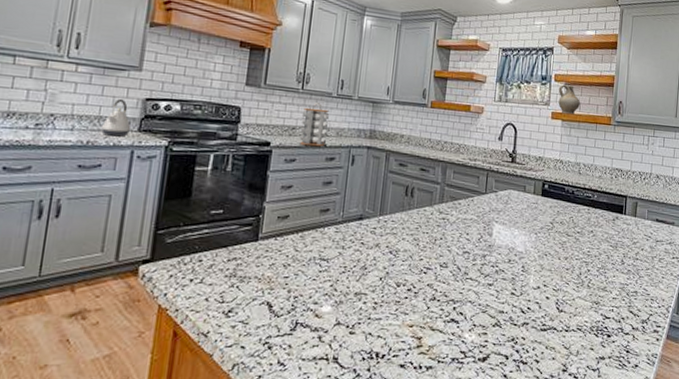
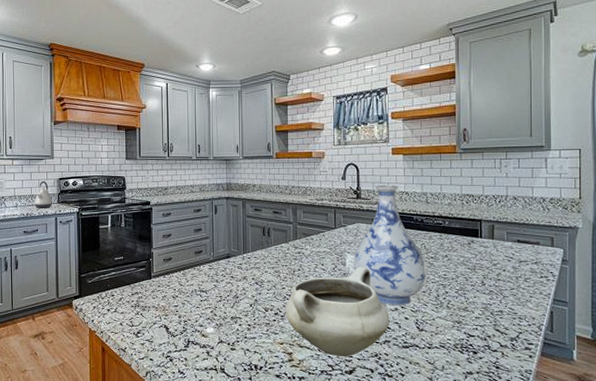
spice rack: present [300,103,330,147] -> none [172,166,193,202]
ceramic bowl: none [419,238,531,342] -> present [285,266,390,357]
vase: none [499,150,573,284] -> present [353,185,427,306]
ceramic jug: present [558,84,581,115] -> none [396,119,422,149]

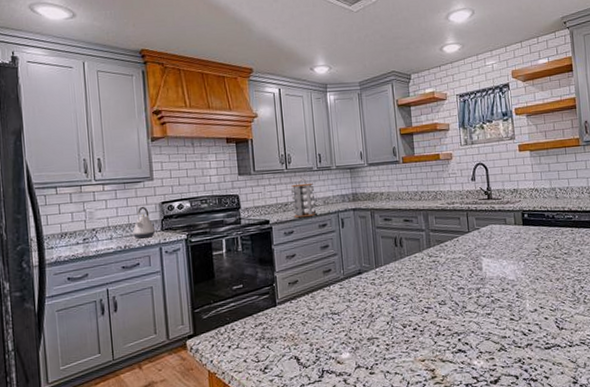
spice rack: none [172,166,193,202] -> present [291,178,317,218]
ceramic bowl: present [285,266,390,357] -> none [423,269,531,367]
vase: present [353,185,427,306] -> none [489,182,562,307]

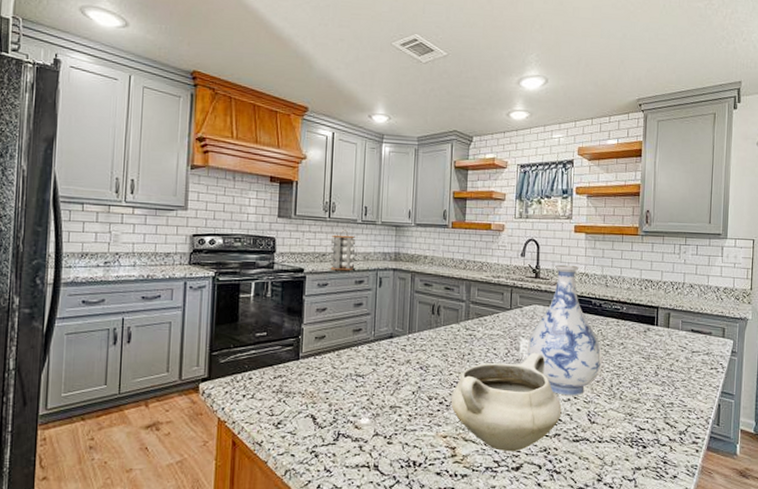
kettle: present [133,206,156,239] -> none [158,236,183,270]
ceramic bowl: none [423,269,531,367] -> present [450,352,562,452]
vase: none [489,182,562,307] -> present [526,264,602,396]

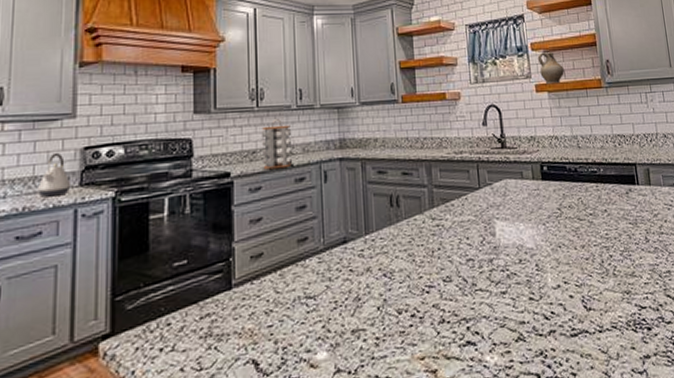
kettle: none [158,236,183,270] -> present [38,152,72,198]
ceramic bowl: present [450,352,562,452] -> none [424,235,553,364]
vase: present [526,264,602,396] -> none [503,128,588,282]
ceramic jug: none [580,196,605,227] -> present [537,51,565,85]

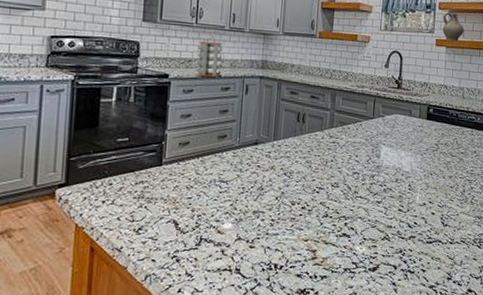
kettle: present [38,152,72,198] -> none [12,36,39,73]

